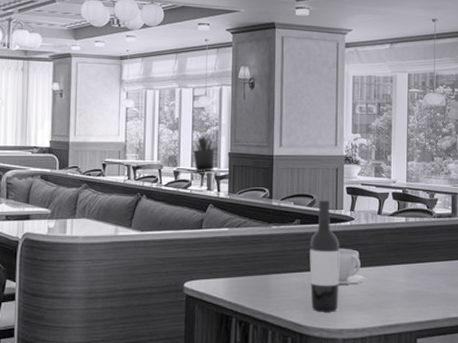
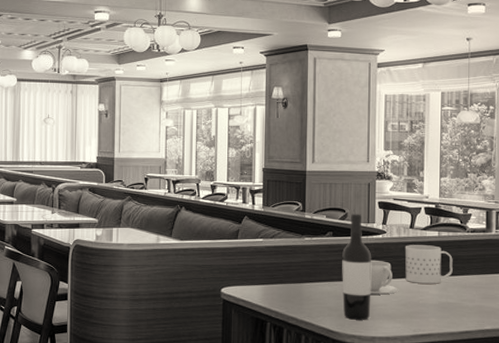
planter: present [193,133,215,172] -> none [229,149,249,186]
mug: none [372,231,420,272] -> present [404,245,453,284]

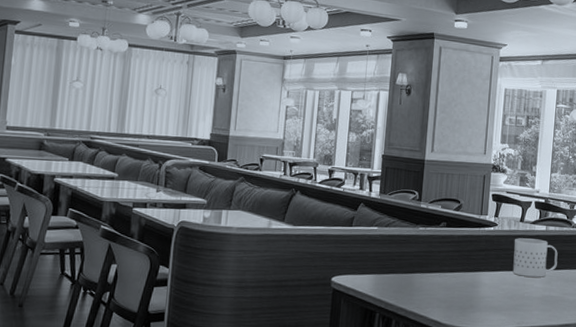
wine bottle: present [342,214,372,320] -> none [452,205,483,312]
teacup: present [370,259,398,295] -> none [479,251,505,287]

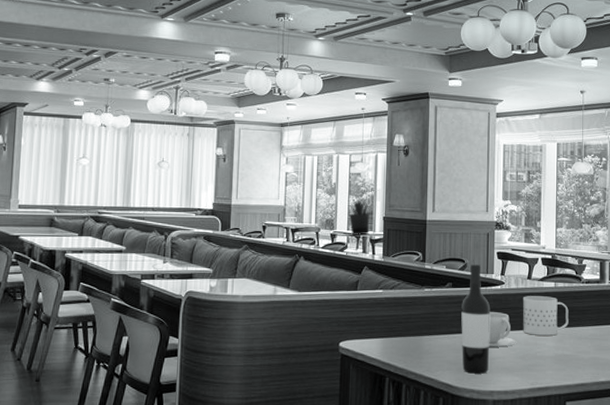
planter: none [348,134,369,172] -> present [349,197,370,235]
wine bottle: none [452,205,483,312] -> present [461,264,491,374]
teacup: none [479,251,505,287] -> present [489,311,516,347]

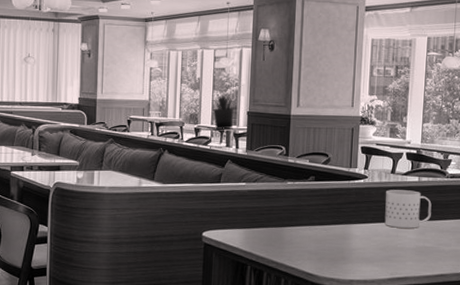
wine bottle: present [461,264,491,374] -> none [322,158,353,264]
teacup: present [489,311,516,347] -> none [350,204,377,239]

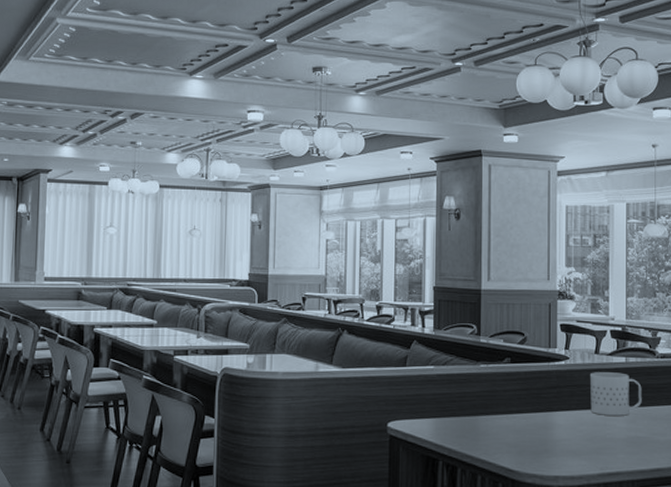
planter: present [213,92,234,130] -> none [396,265,419,307]

